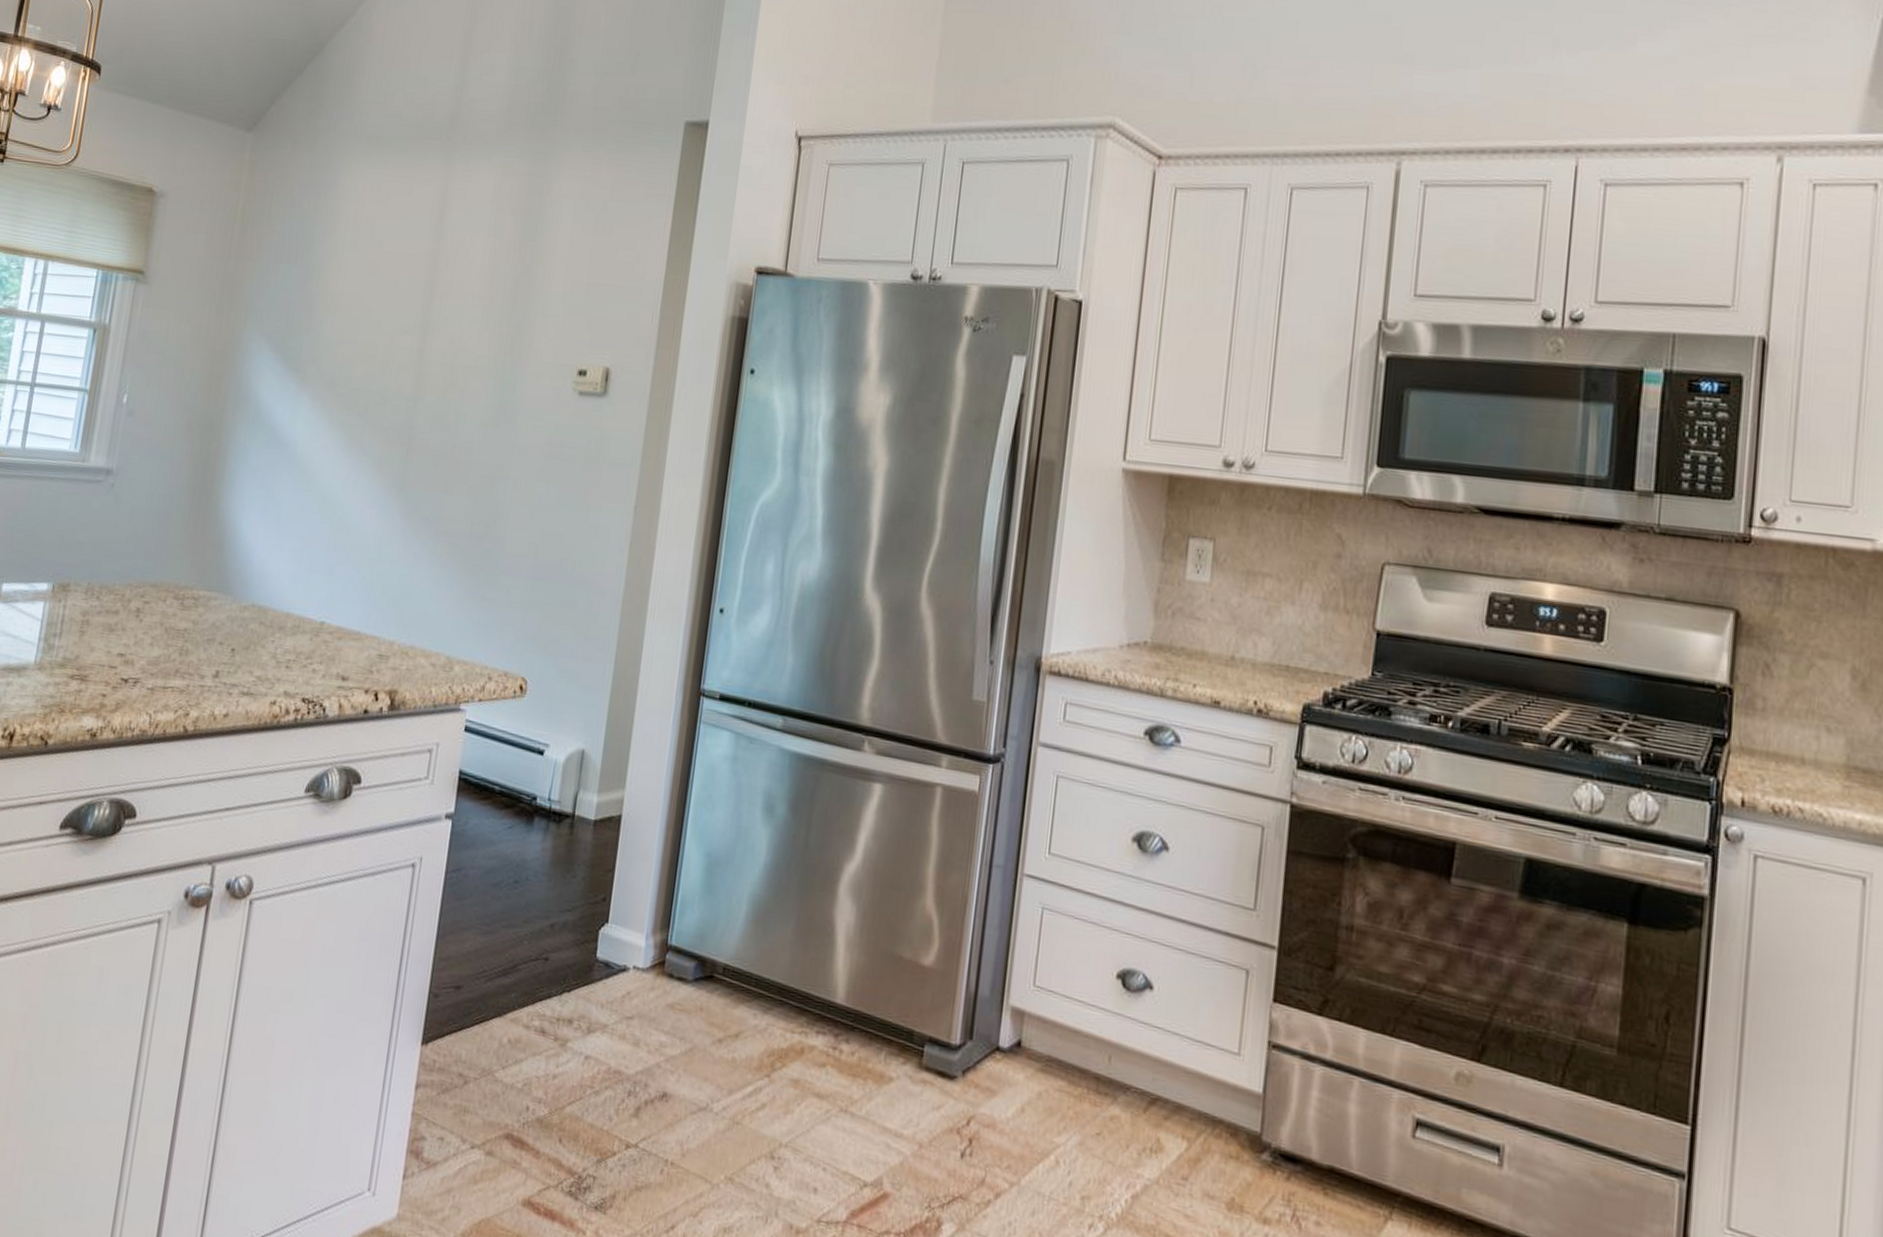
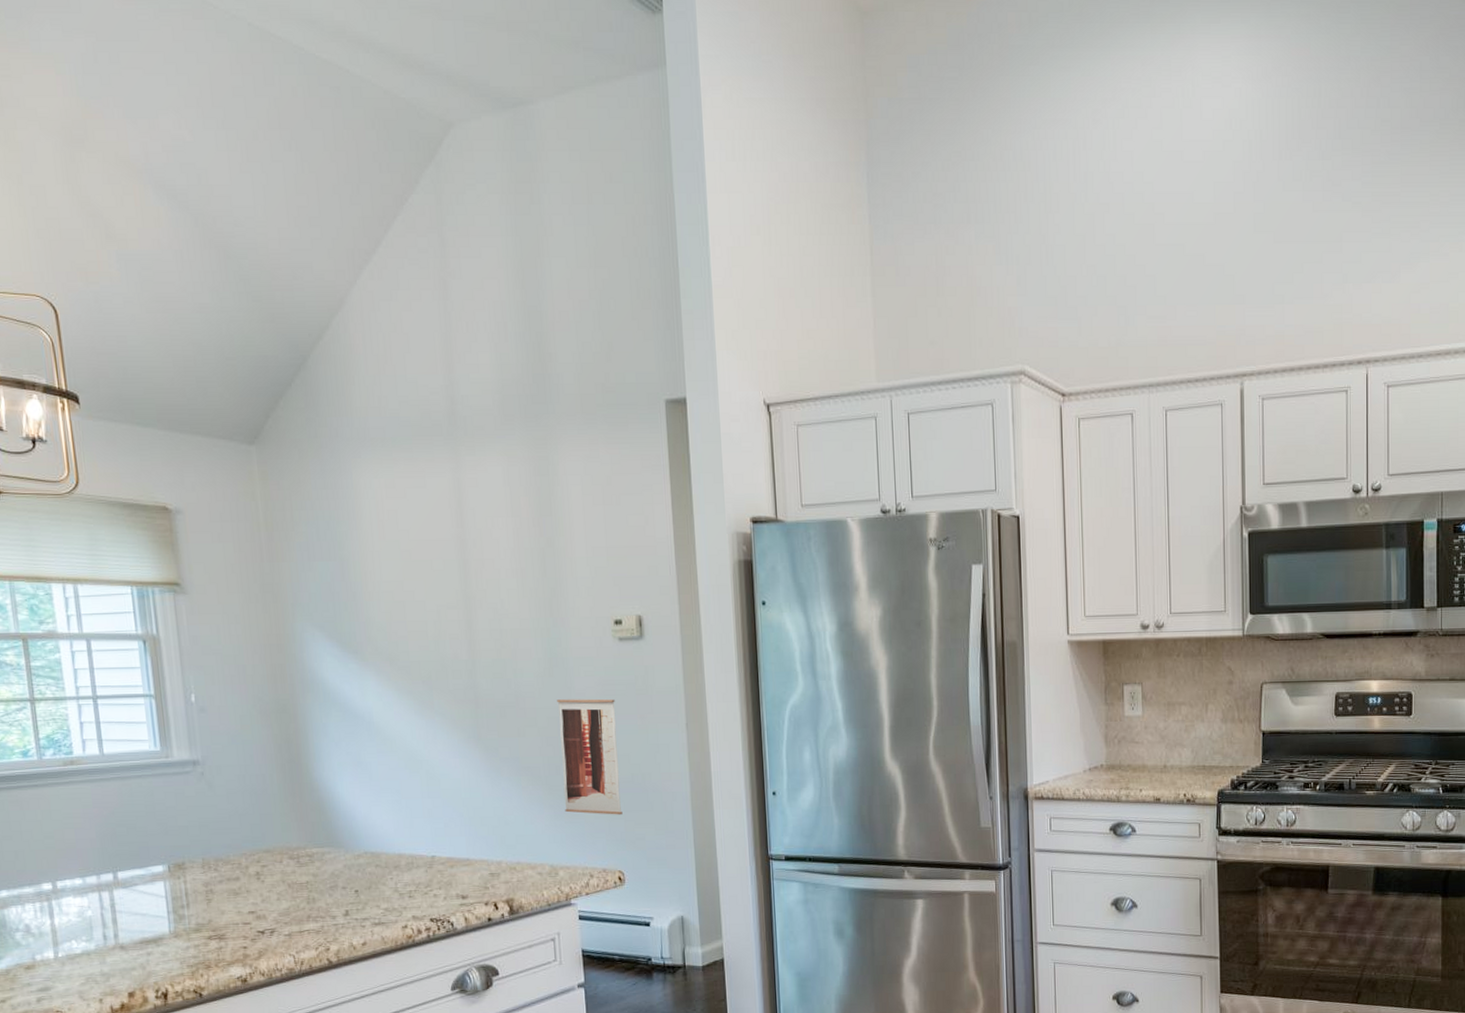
wall art: none [477,455,560,608] -> present [557,699,623,815]

